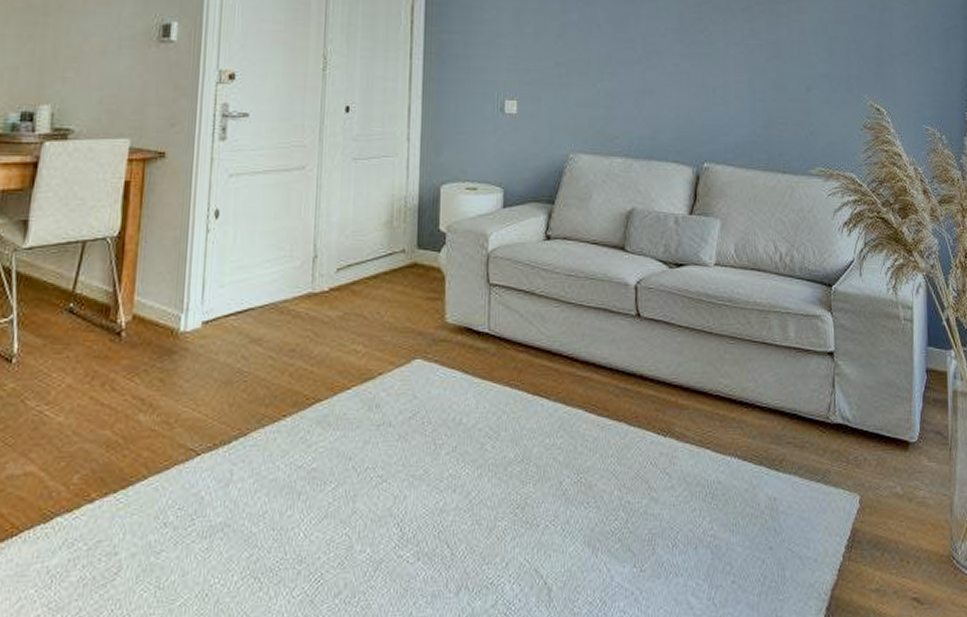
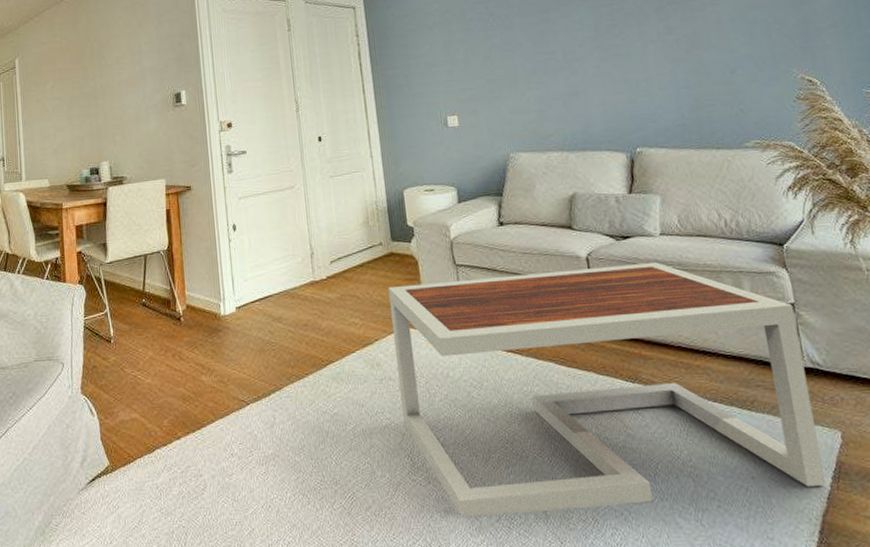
coffee table: none [399,297,840,603] -> present [388,262,827,518]

